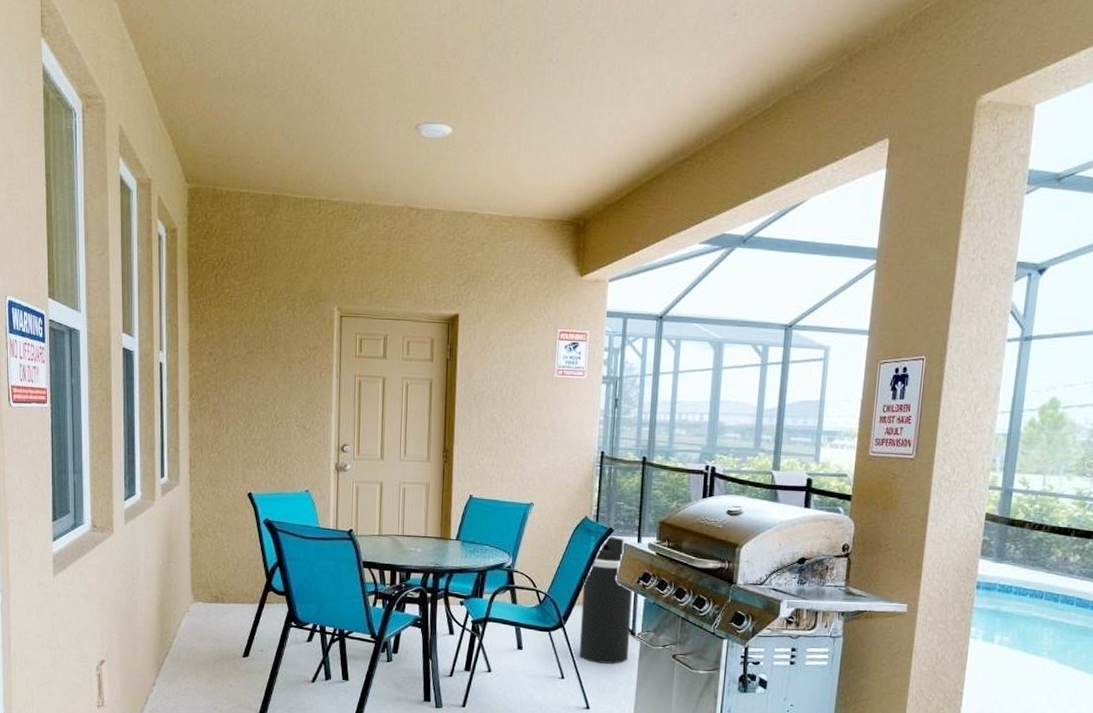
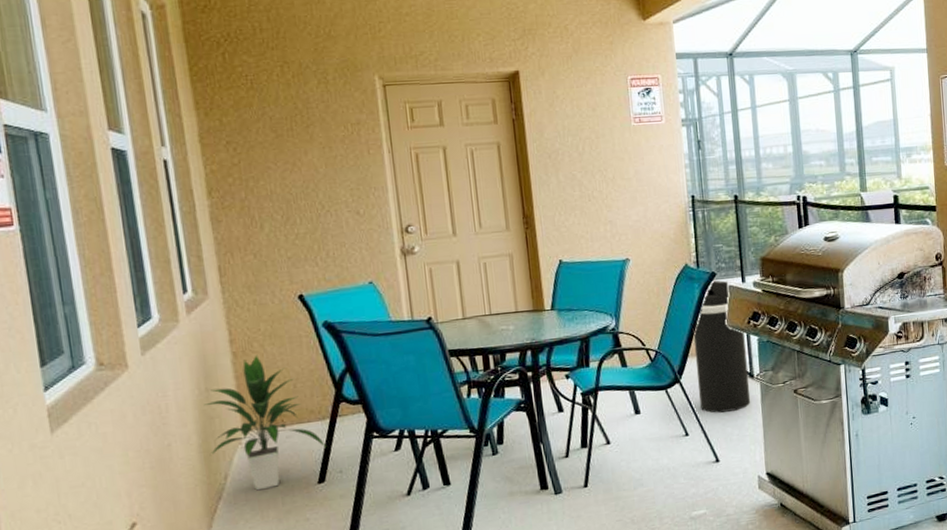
indoor plant: none [164,538,253,654] -> present [203,354,327,491]

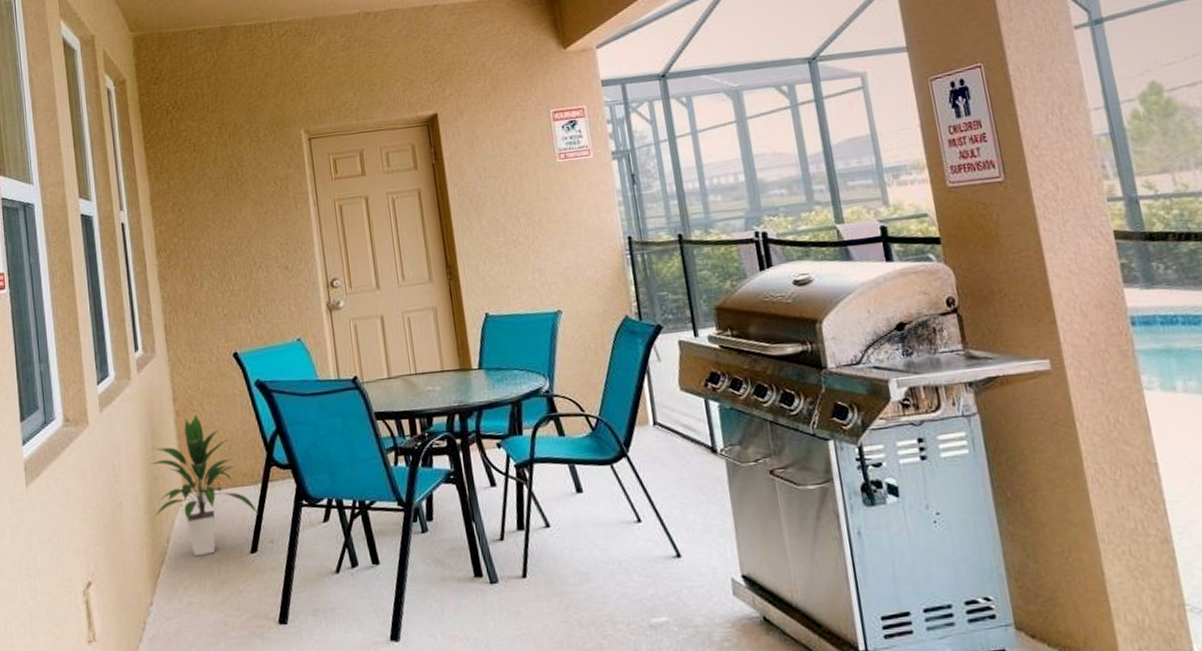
trash can: present [692,280,751,413] -> none [638,334,716,496]

